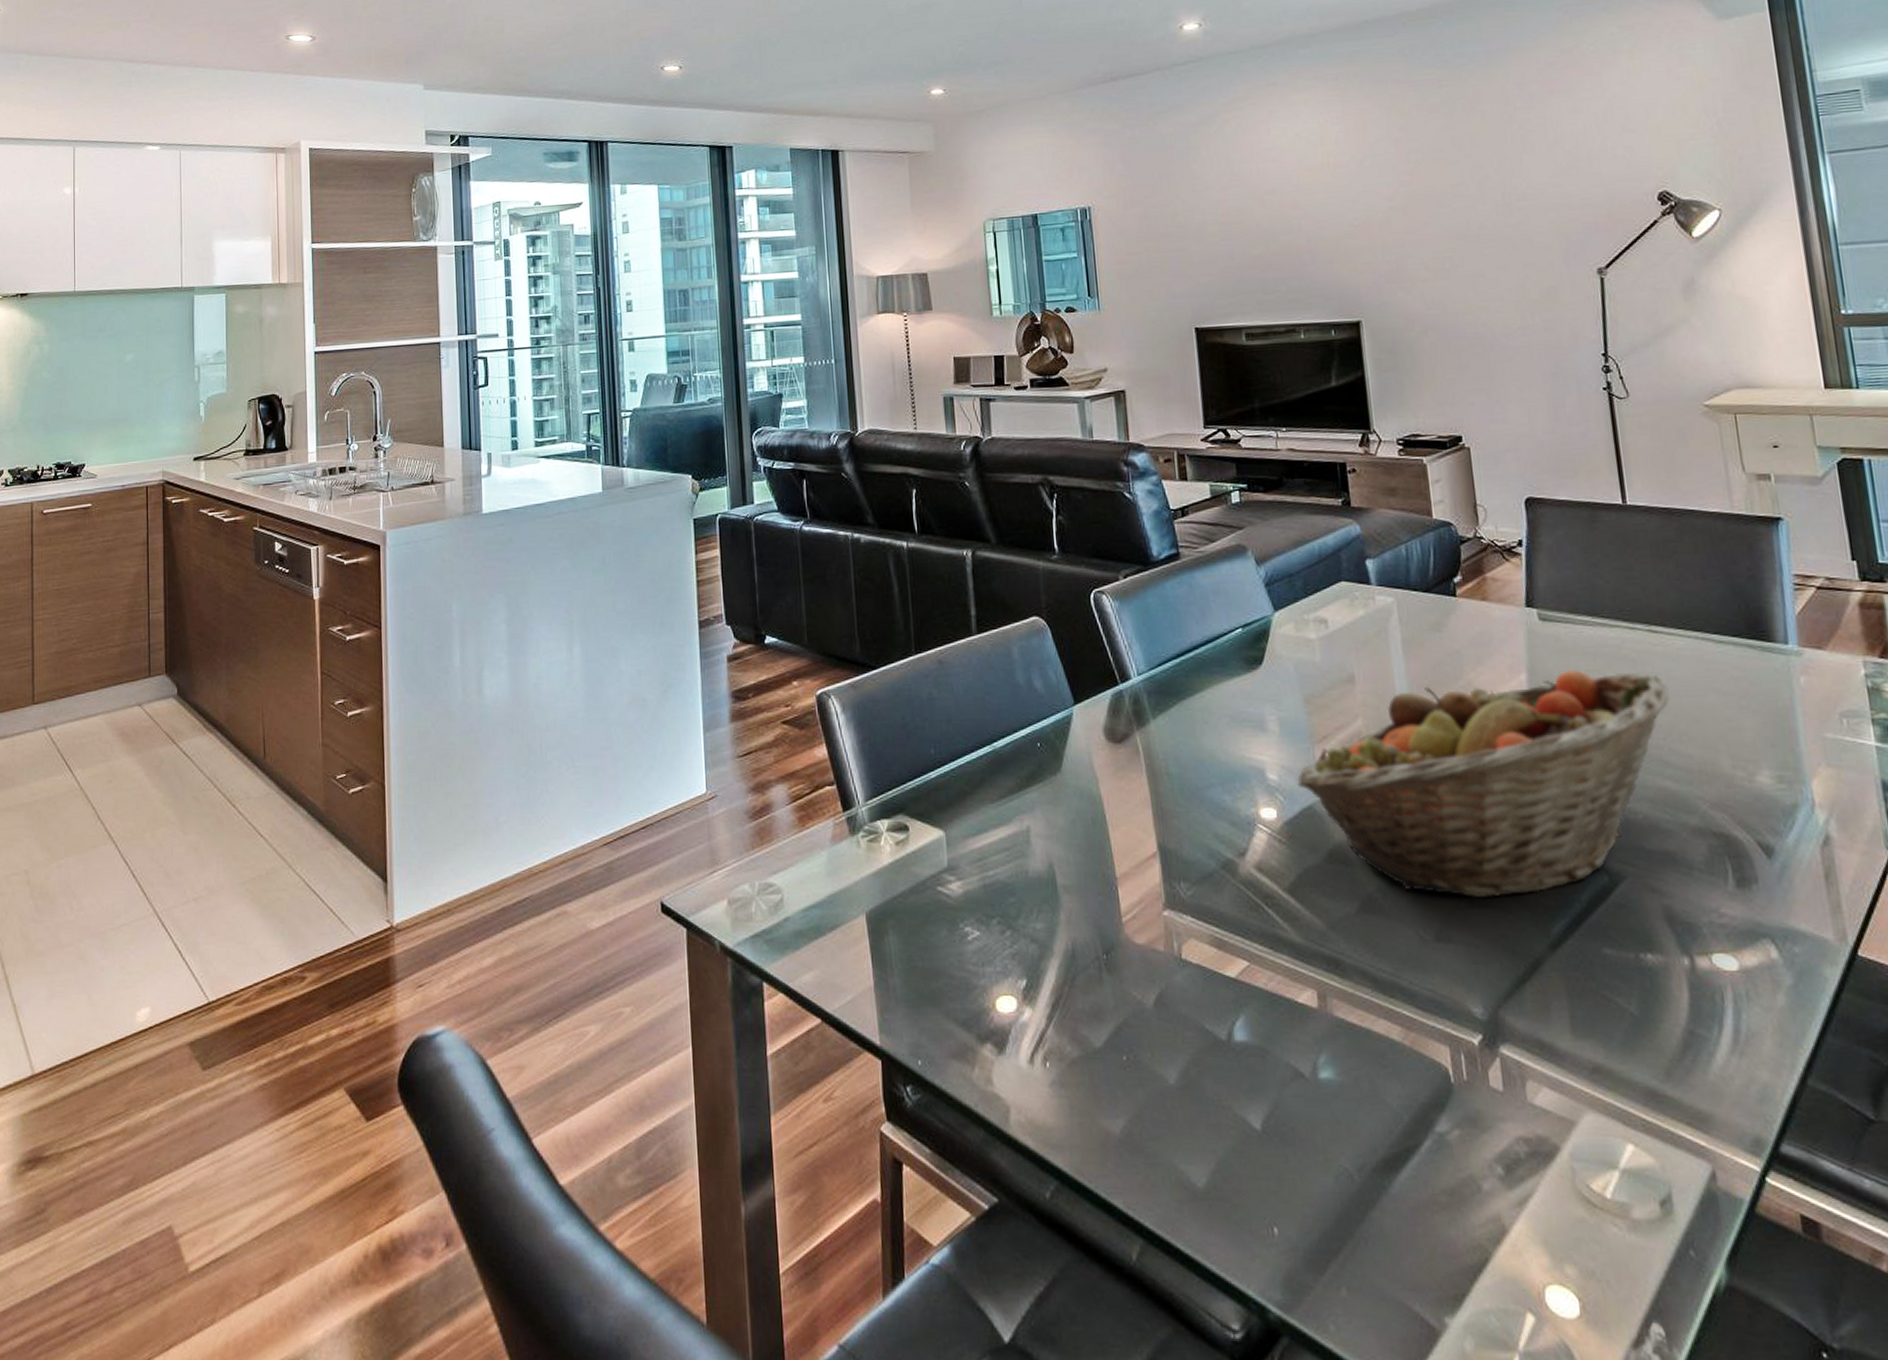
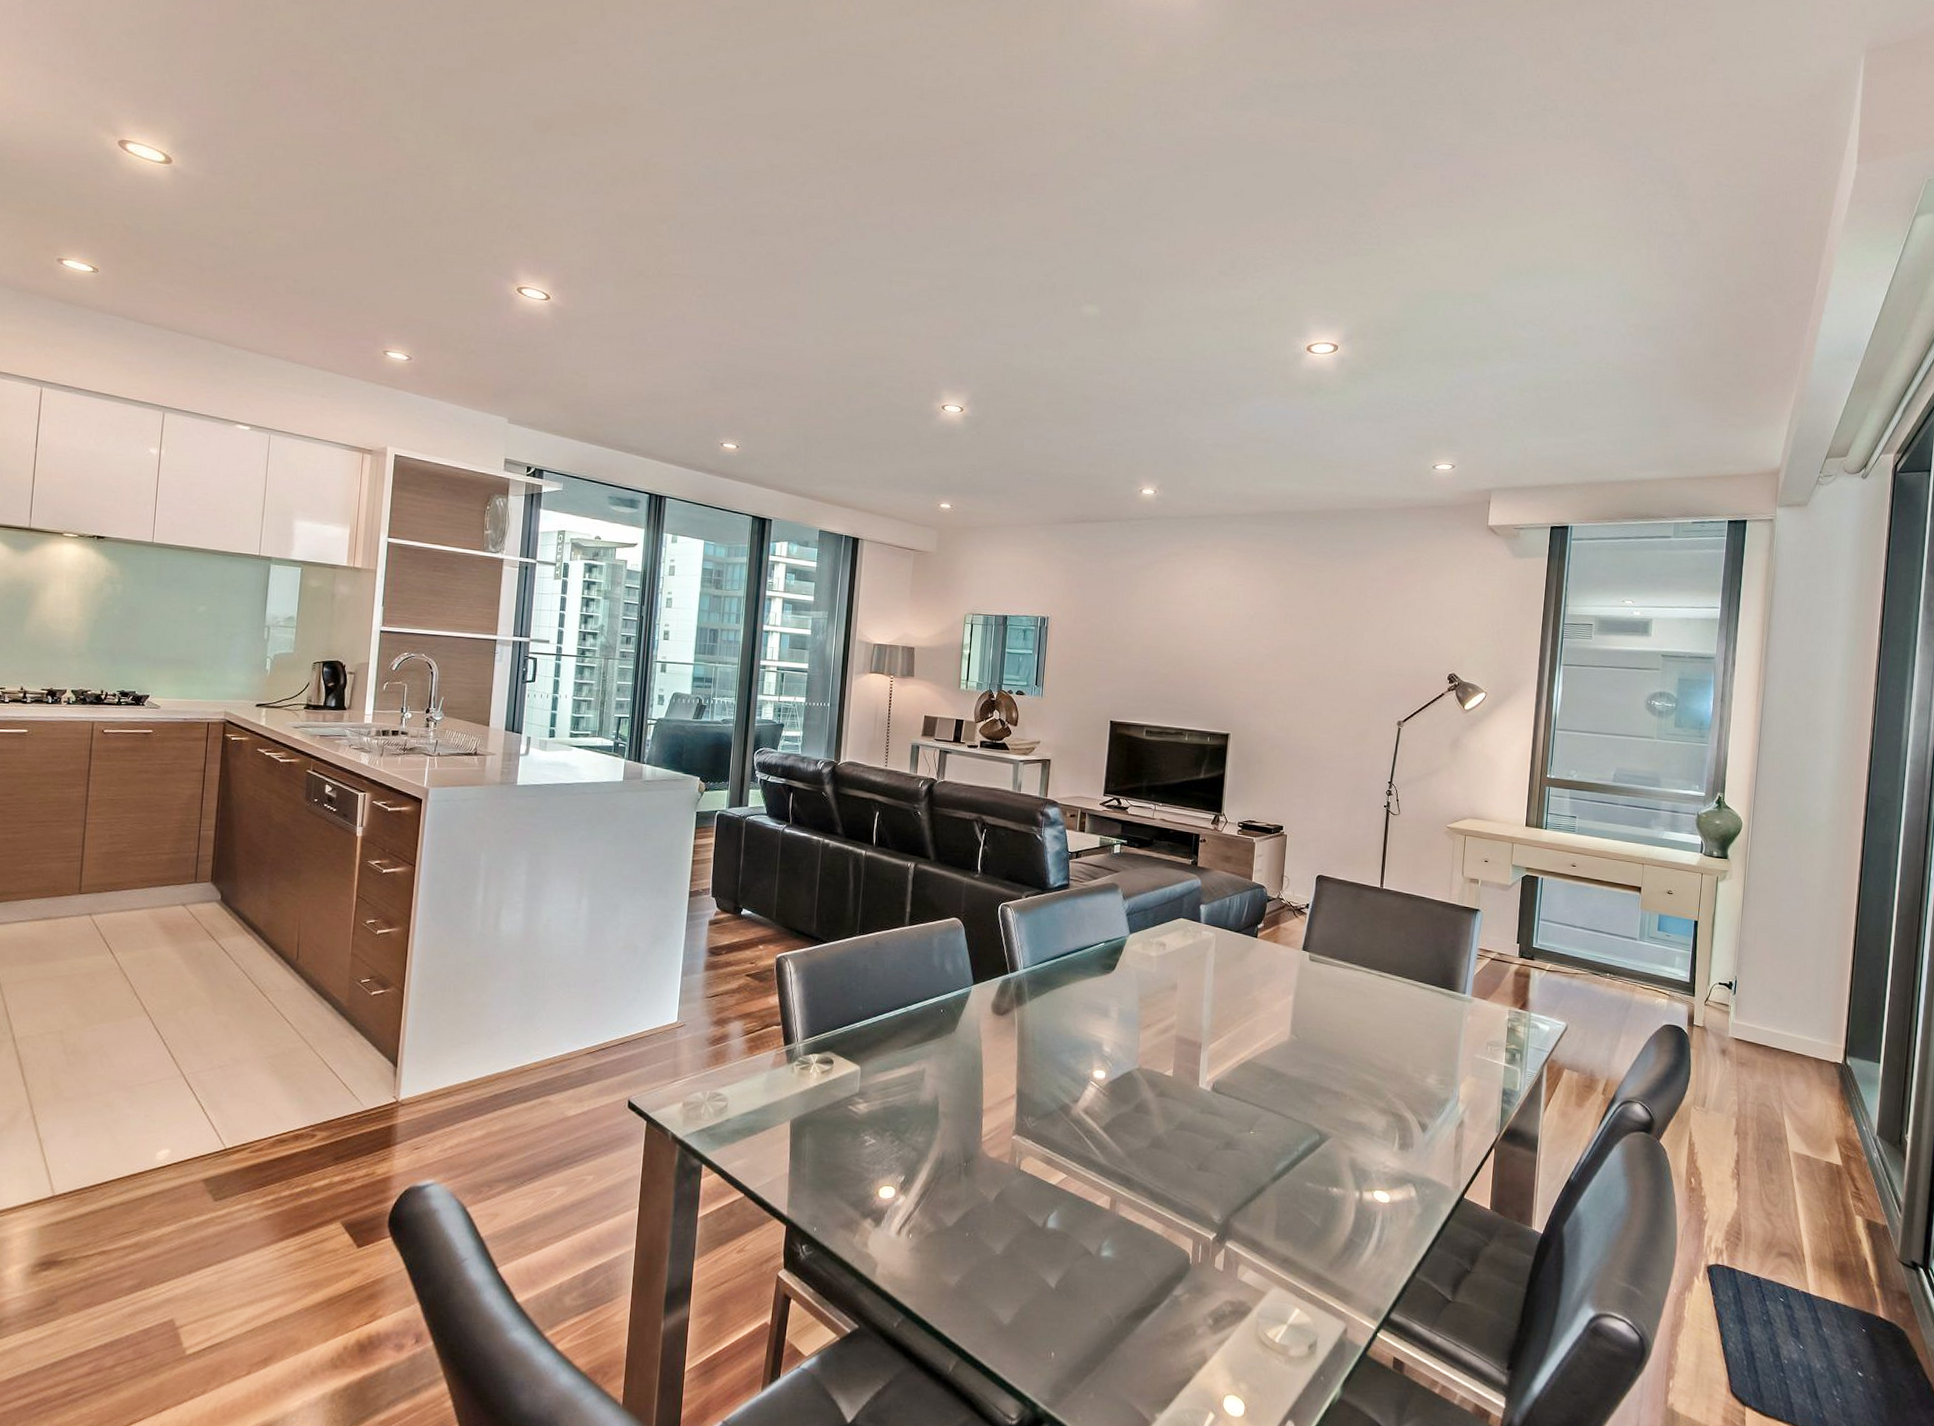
fruit basket: present [1297,668,1670,899] -> none [1123,995,1384,1145]

